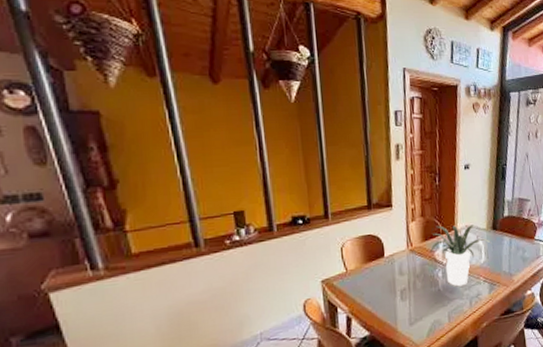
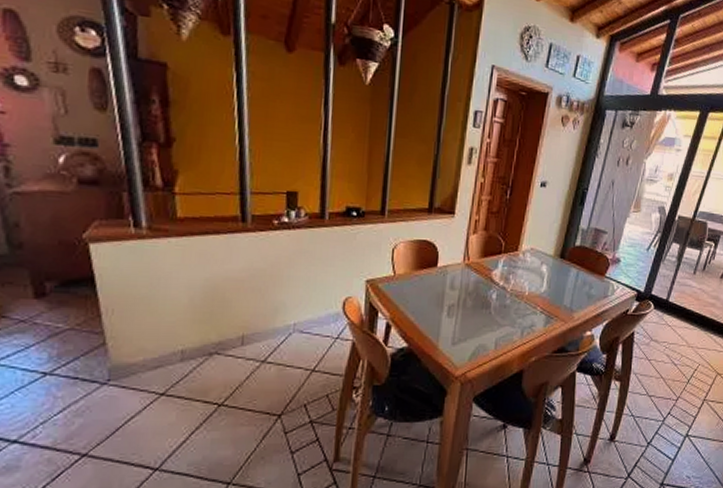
potted plant: present [426,224,494,287] -> none [486,243,558,313]

